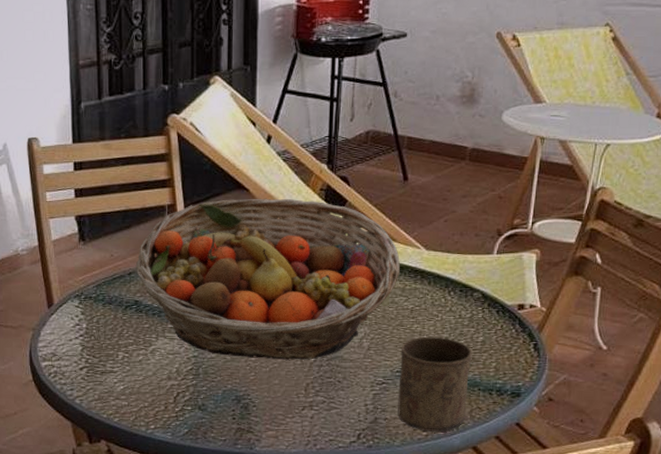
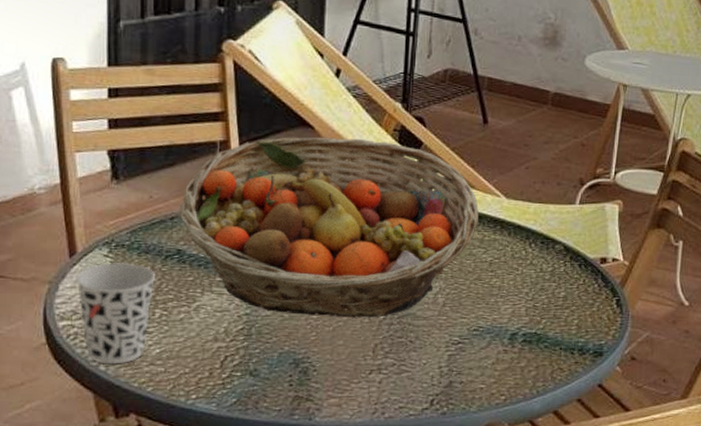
cup: none [53,312,117,399] -> present [75,263,155,365]
cup: present [398,336,472,432] -> none [474,291,554,395]

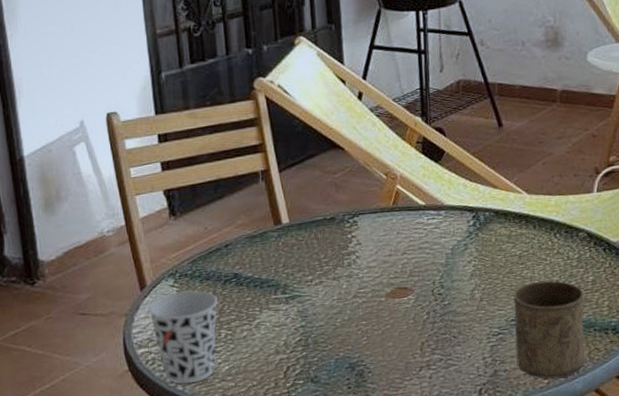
fruit basket: present [179,137,479,318] -> none [232,154,504,322]
cup: none [474,291,554,395] -> present [513,281,585,379]

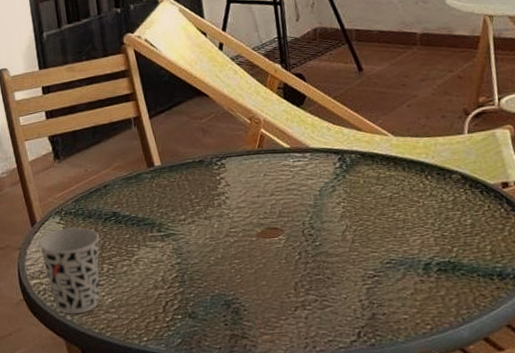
cup: present [513,281,585,379] -> none [386,223,469,325]

